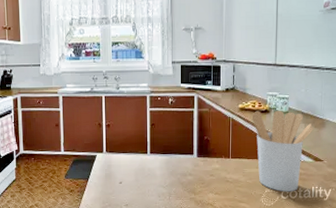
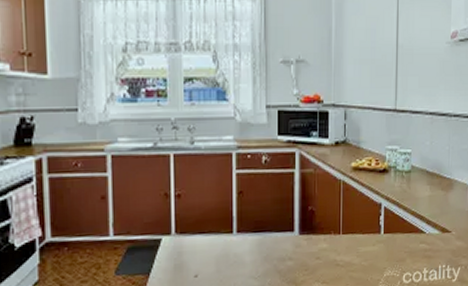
utensil holder: present [252,110,314,192] -> none [367,169,440,275]

